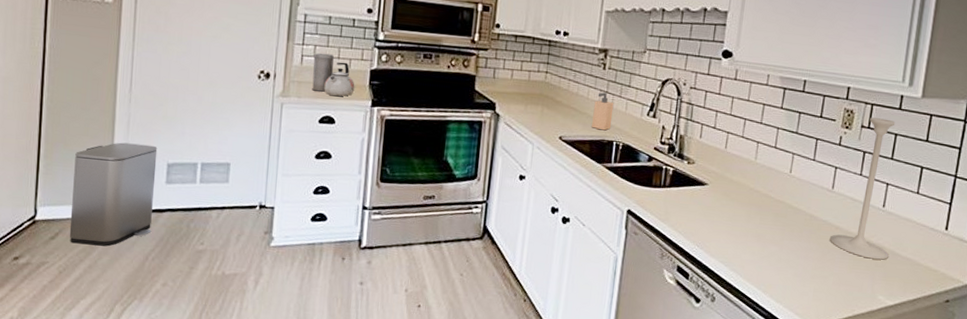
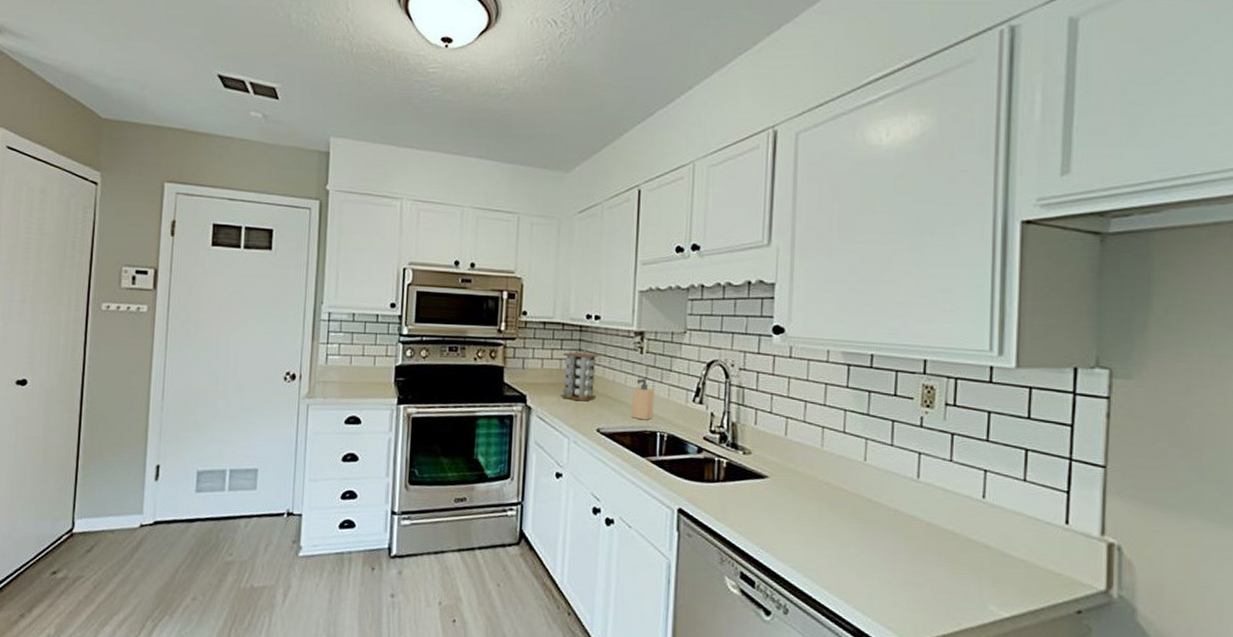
pedal bin: present [69,142,158,246] -> none [104,451,188,559]
canister: present [312,53,335,92] -> none [337,351,359,391]
kettle: present [324,62,355,97] -> none [349,359,380,396]
spice rack: none [528,59,565,111] -> present [561,346,599,402]
candlestick: present [830,117,896,260] -> none [921,393,996,562]

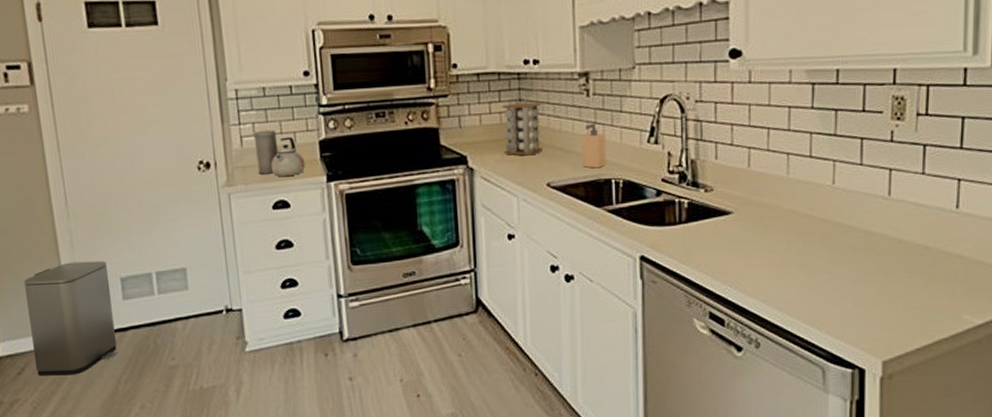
pedal bin: none [104,451,188,559] -> present [24,260,119,376]
canister: none [337,351,359,391] -> present [253,129,279,174]
kettle: none [349,359,380,396] -> present [271,136,306,177]

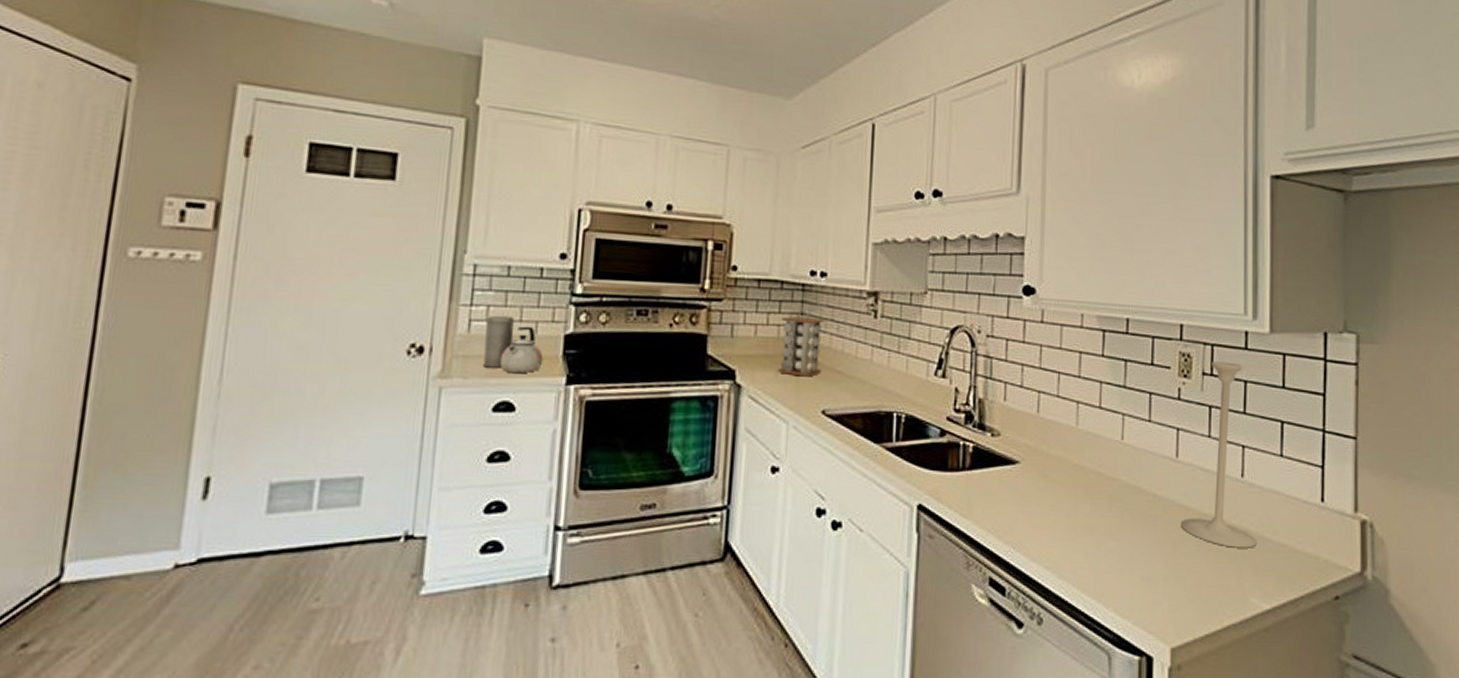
pedal bin: present [24,260,119,376] -> none [112,457,256,615]
soap dispenser: present [582,123,607,169] -> none [864,348,891,399]
candlestick: none [894,100,970,273] -> present [1182,361,1256,548]

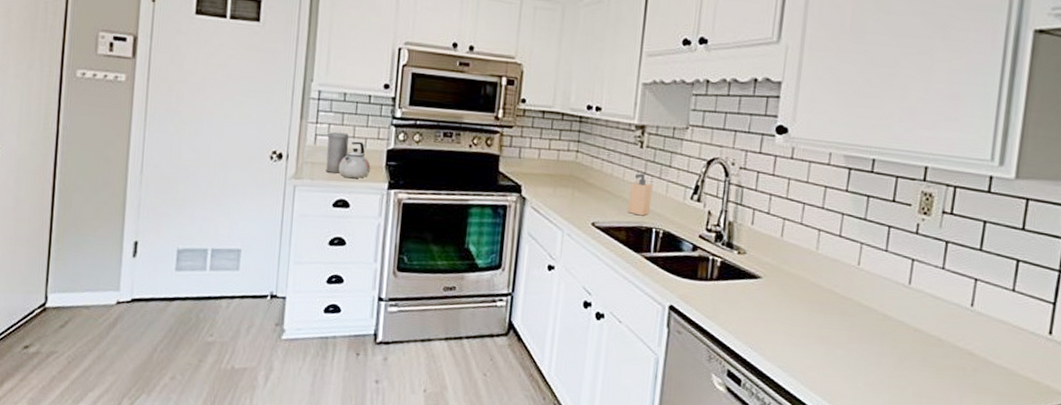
spice rack: present [778,309,825,377] -> none [557,137,598,195]
soap dispenser: none [864,348,891,399] -> present [628,173,653,216]
candlestick: present [1182,361,1256,548] -> none [908,202,984,369]

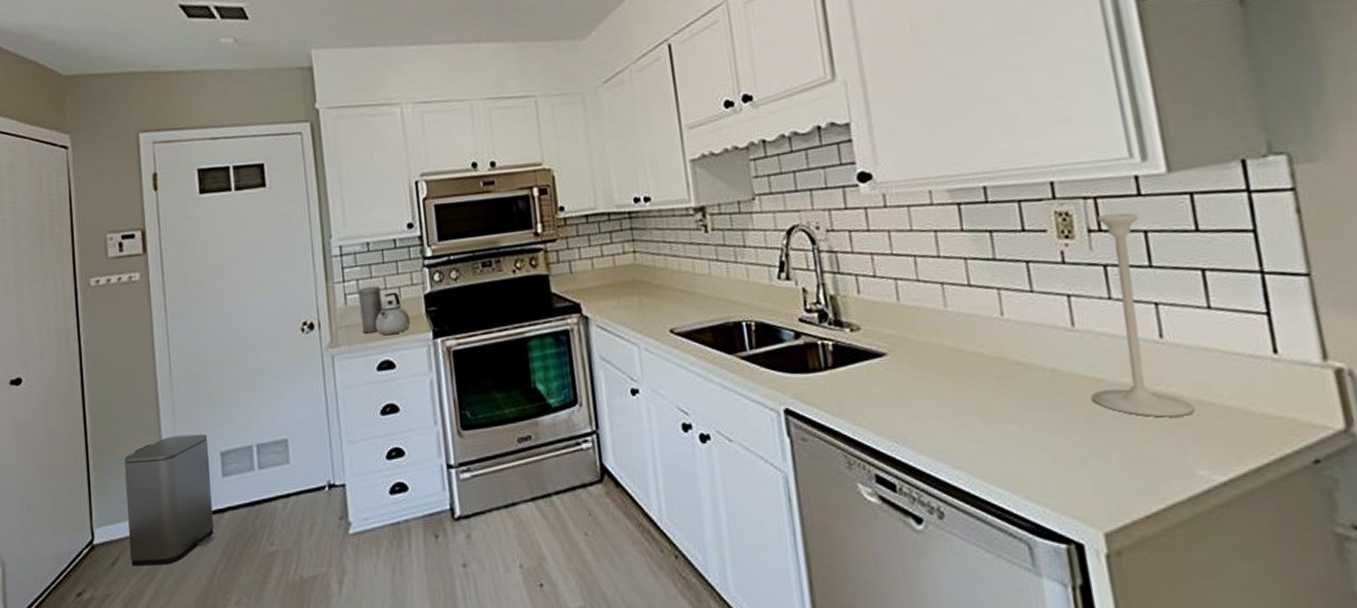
pedal bin: none [78,226,168,336] -> present [124,433,216,567]
soap dispenser: present [628,173,653,216] -> none [704,261,735,311]
candlestick: none [908,202,984,369] -> present [1092,212,1194,418]

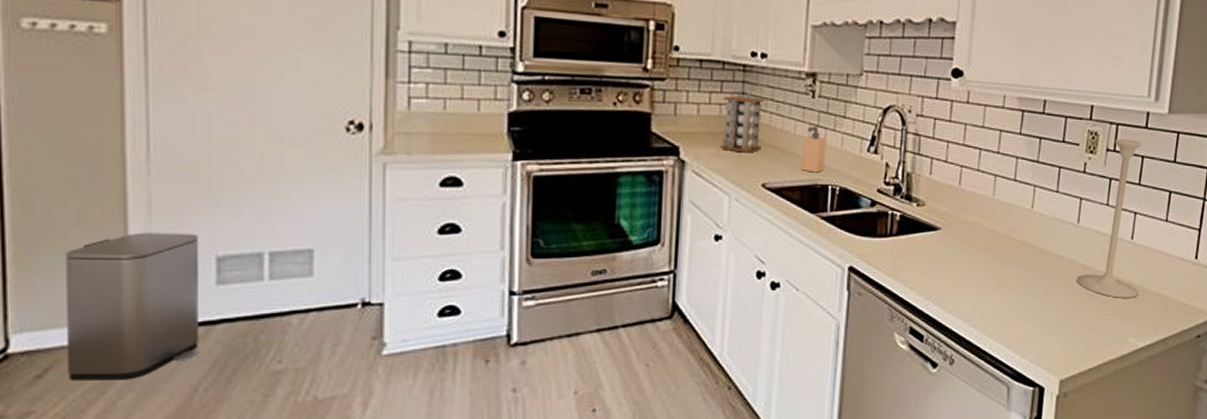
canister: present [357,285,383,334] -> none [425,92,457,145]
kettle: present [375,292,411,336] -> none [444,103,488,150]
spice rack: none [614,235,662,301] -> present [720,89,766,153]
soap dispenser: none [704,261,735,311] -> present [801,126,827,173]

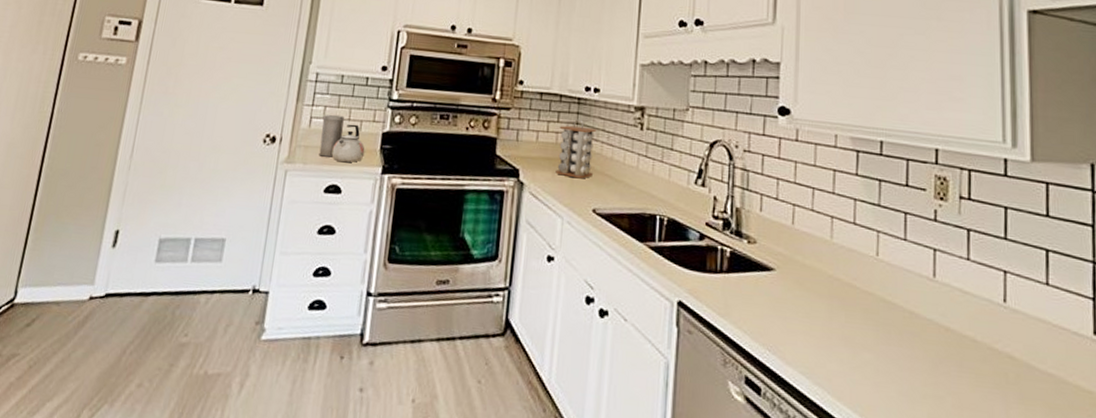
pedal bin: present [65,232,200,381] -> none [46,214,151,336]
canister: none [425,92,457,145] -> present [319,114,345,157]
kettle: none [444,103,488,150] -> present [331,124,365,163]
soap dispenser: present [801,126,827,173] -> none [630,156,655,202]
candlestick: present [1077,139,1142,298] -> none [940,186,1022,375]

